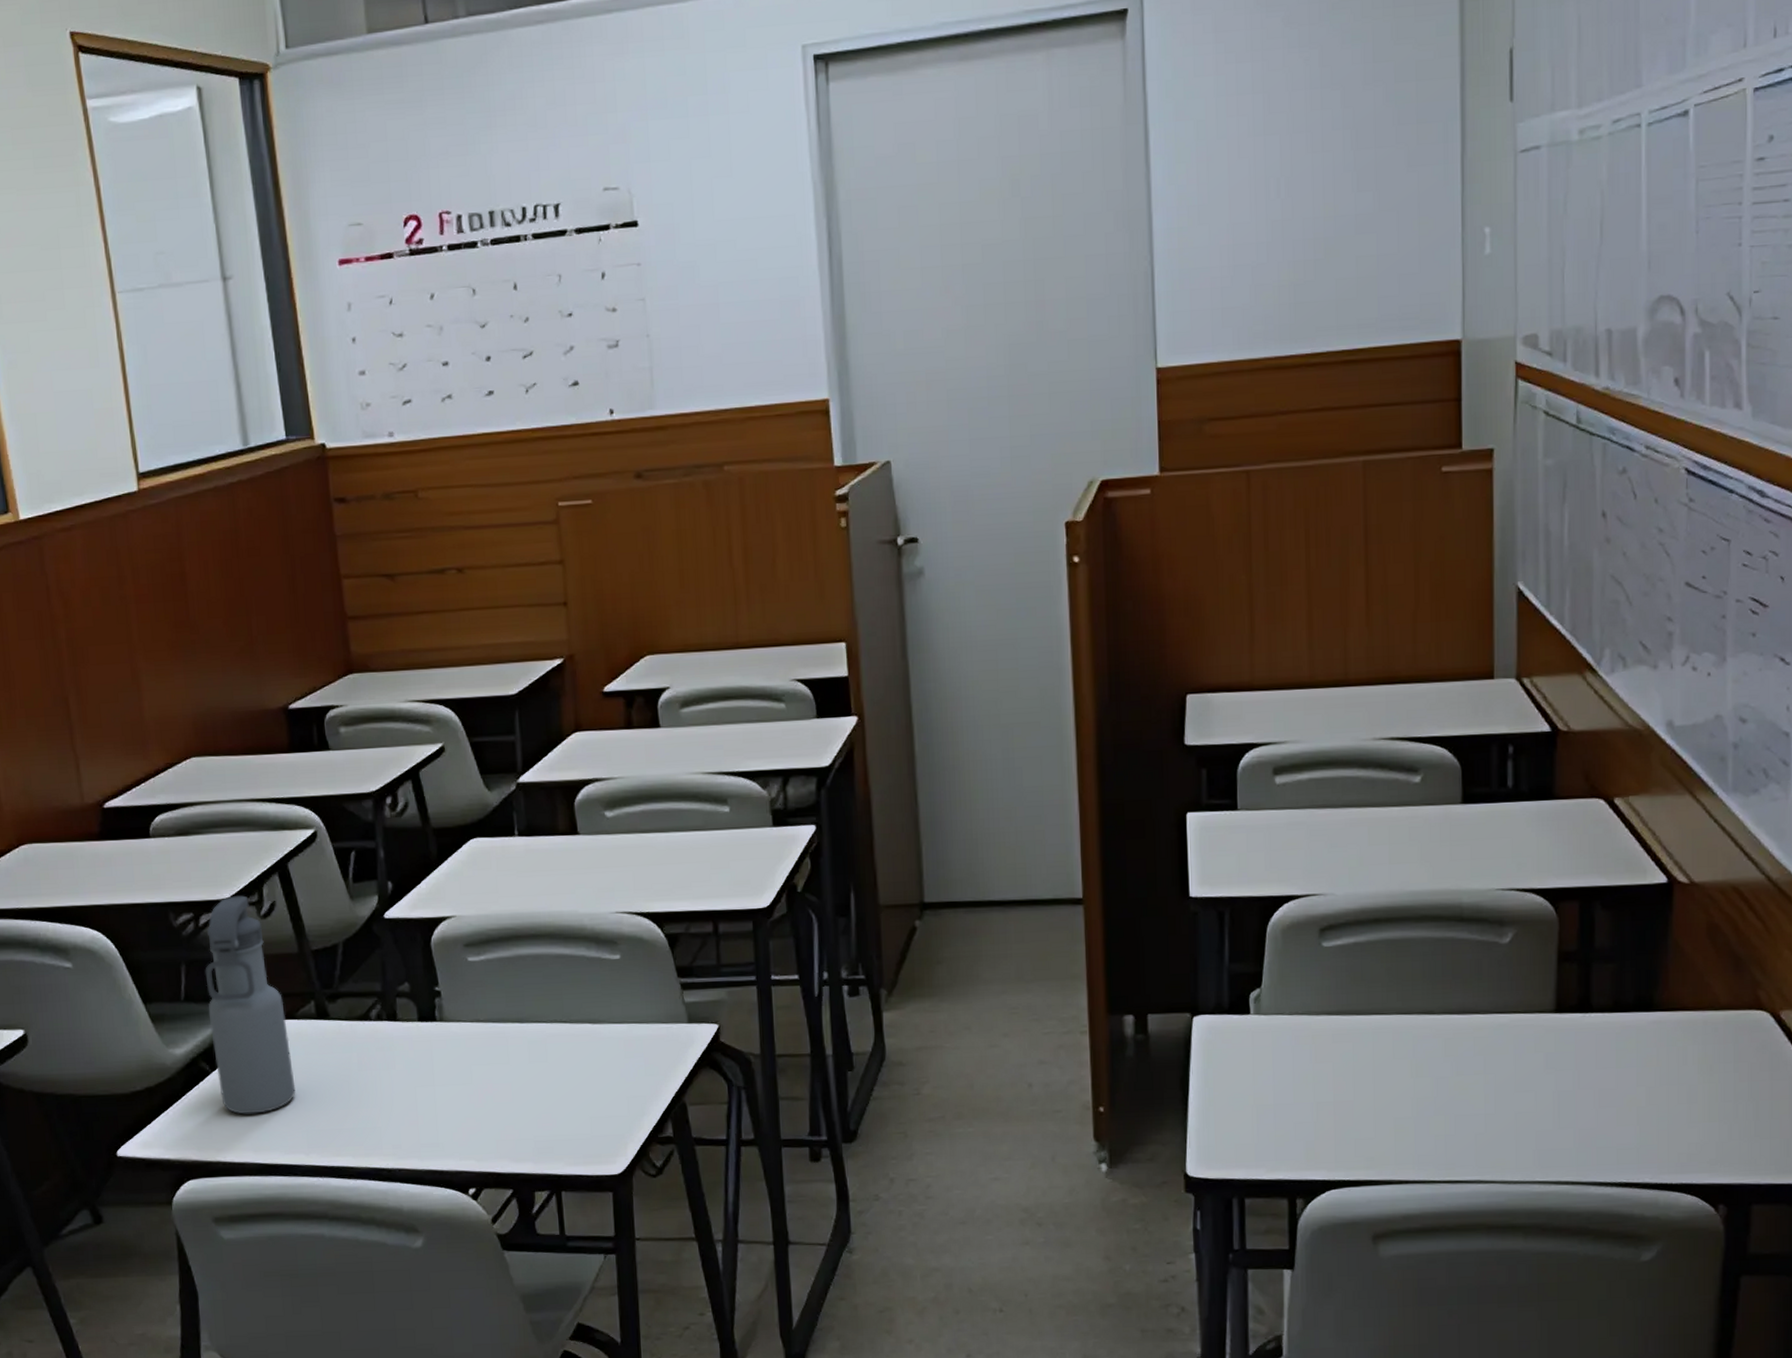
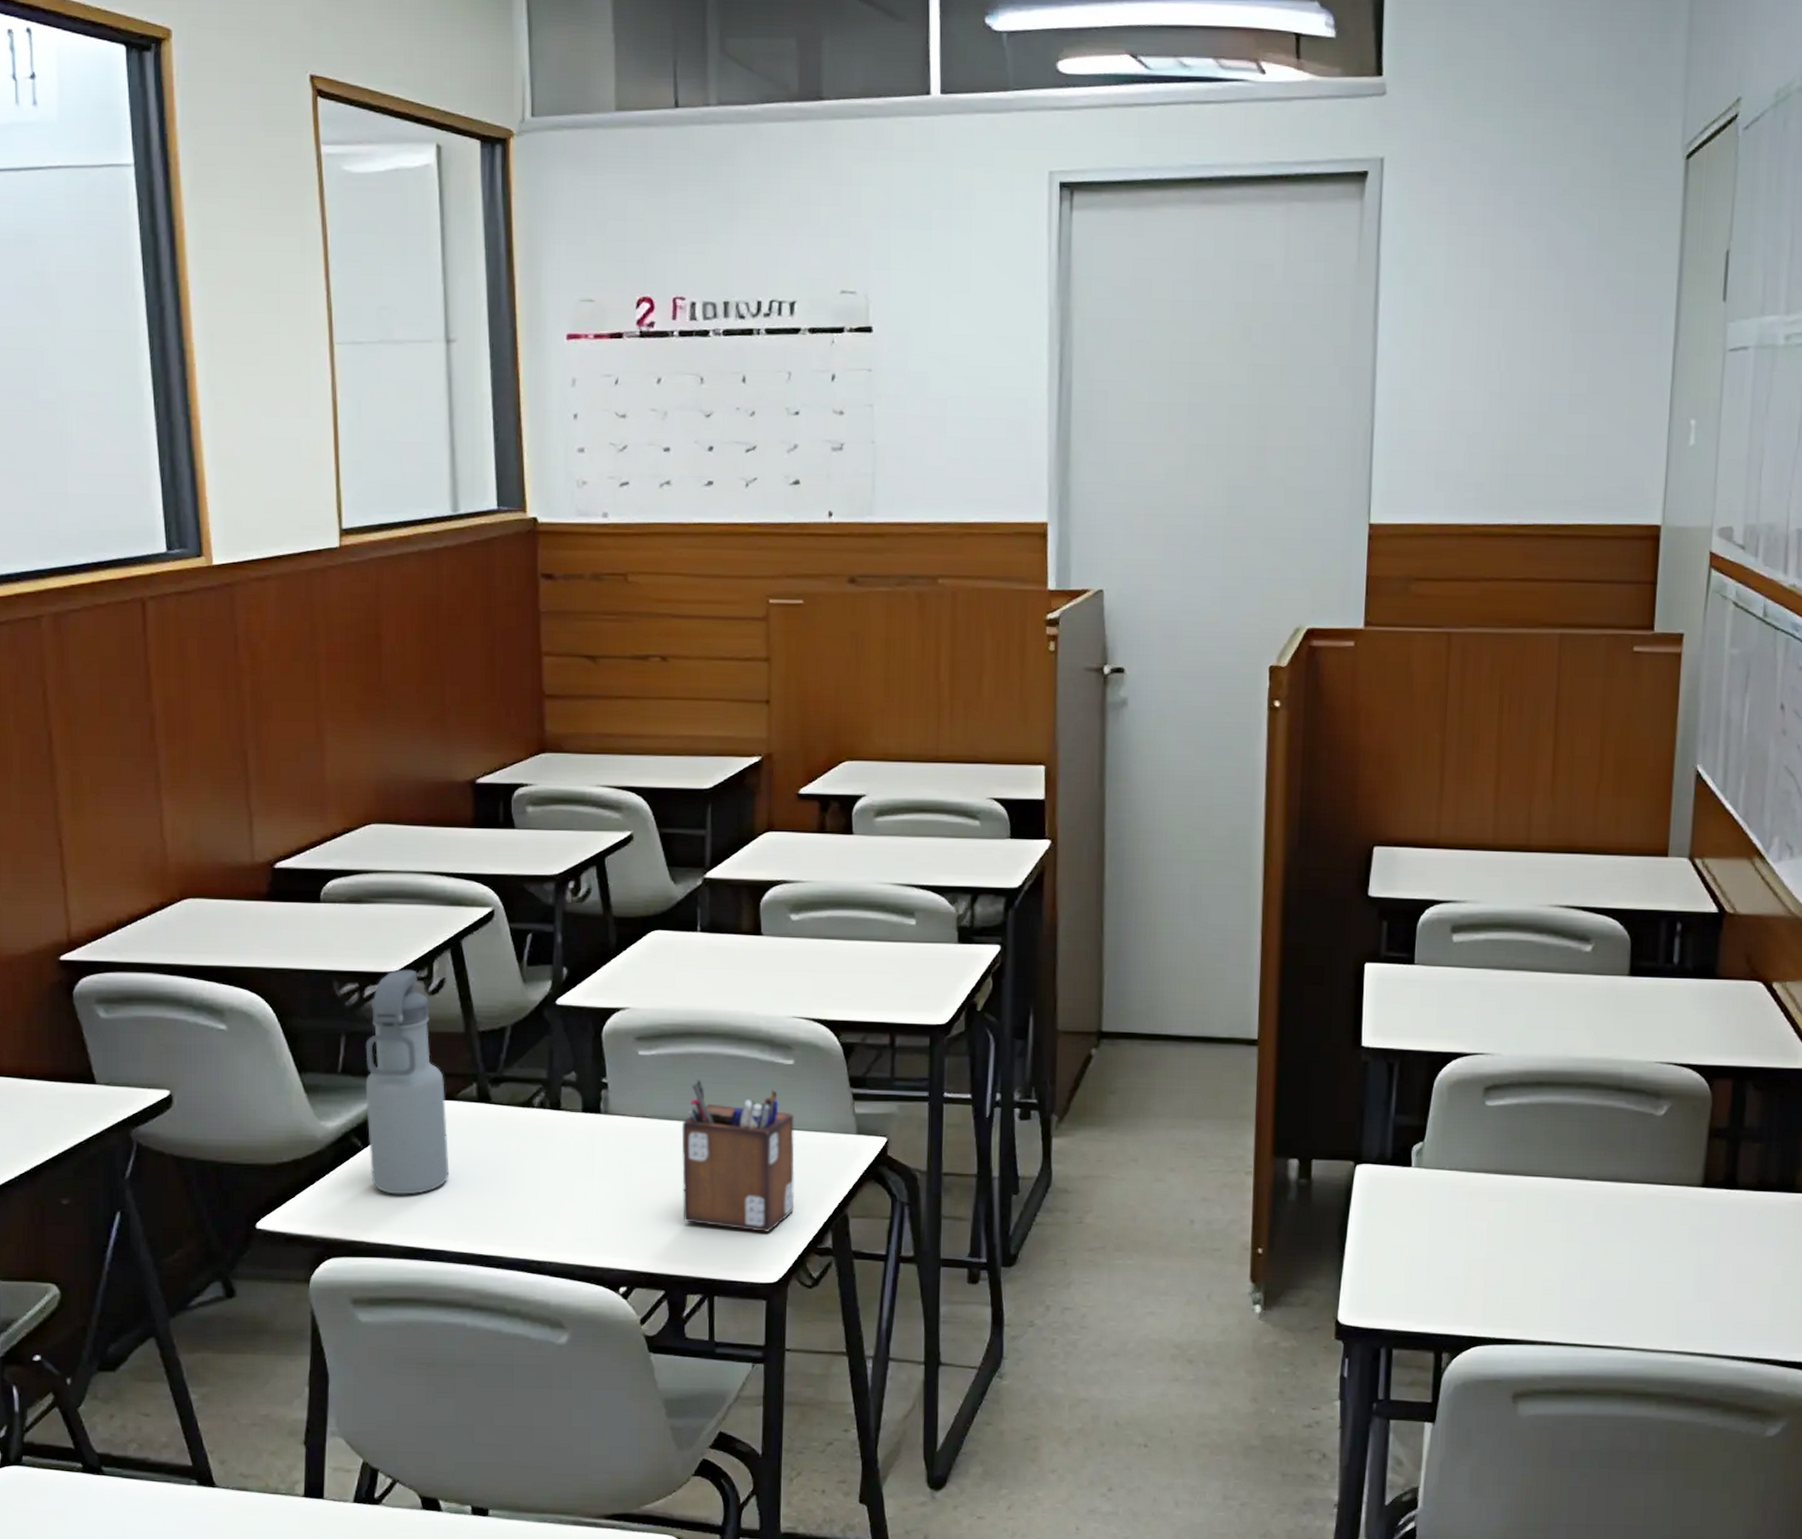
desk organizer: none [516,980,632,1127] -> present [681,1079,795,1233]

